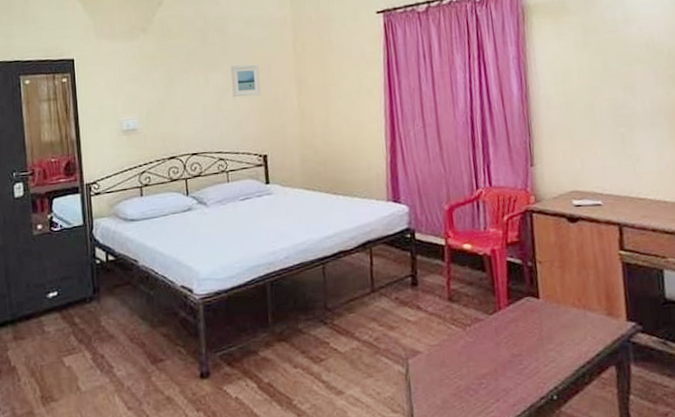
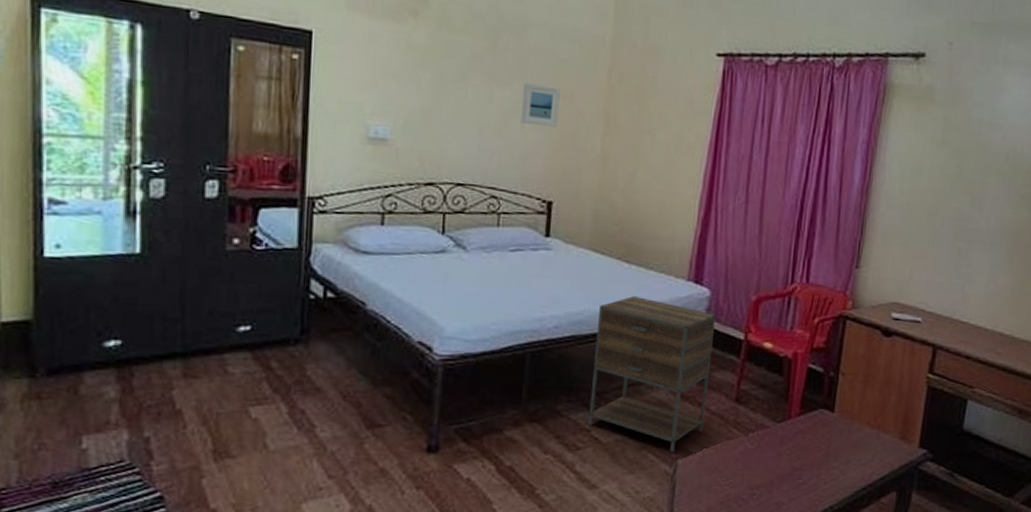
nightstand: none [319,221,425,354] -> present [588,296,716,453]

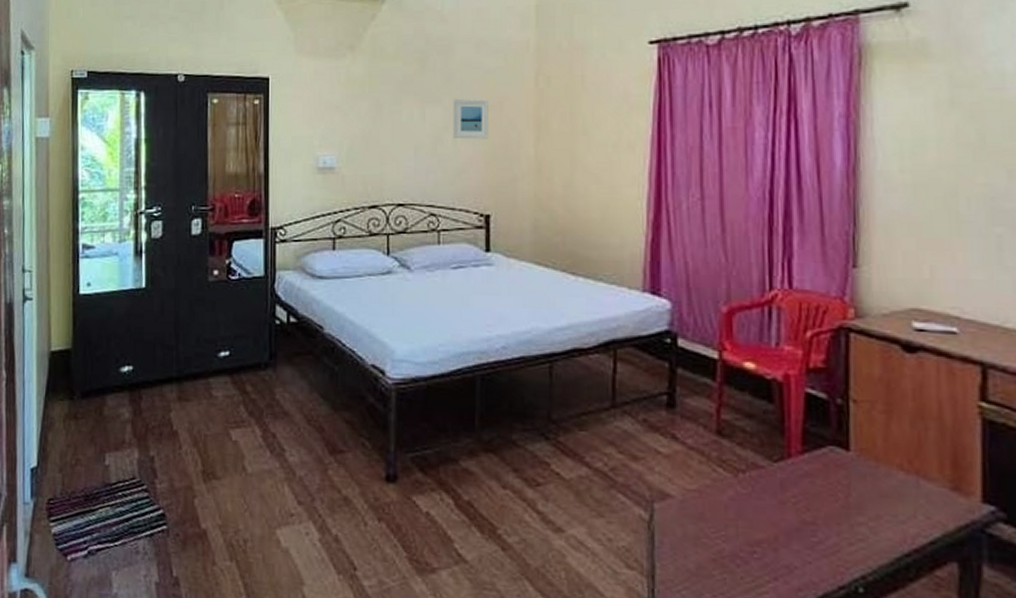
nightstand: present [588,296,716,453] -> none [546,312,682,495]

